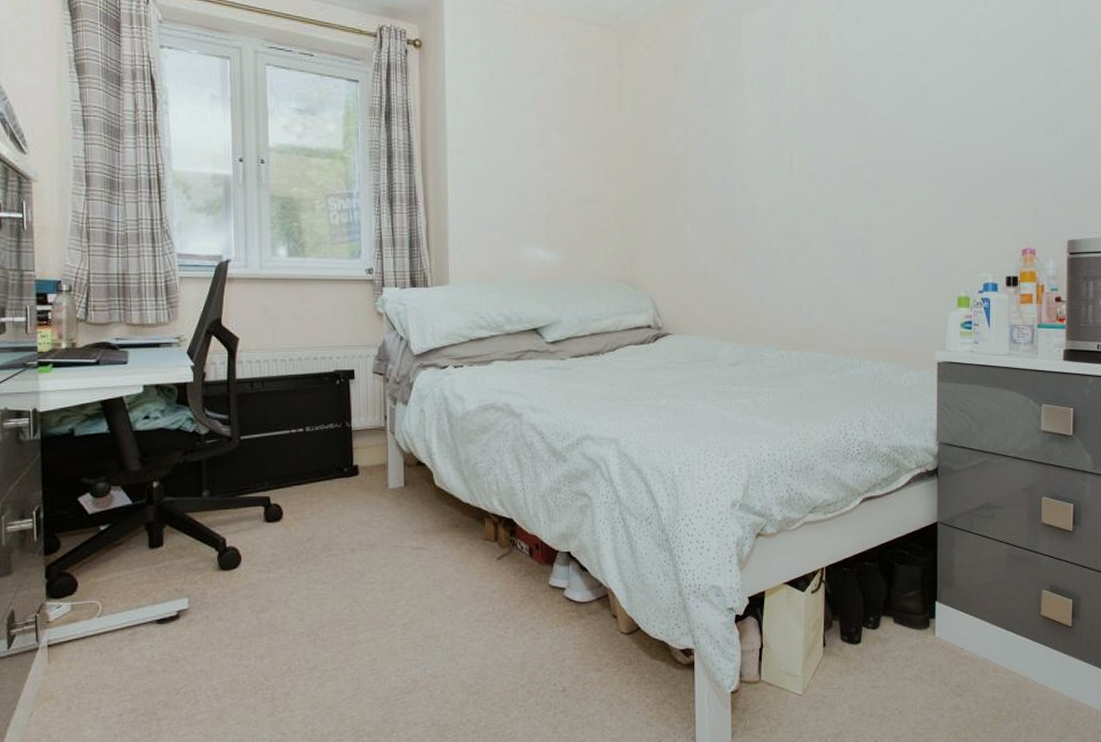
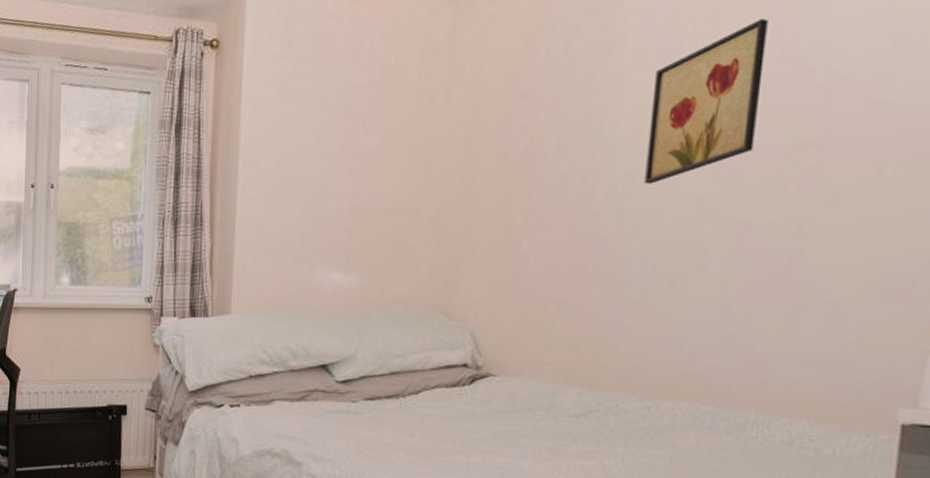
wall art: none [766,71,836,187] -> present [644,18,768,184]

